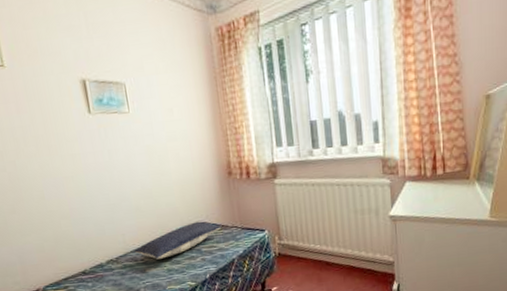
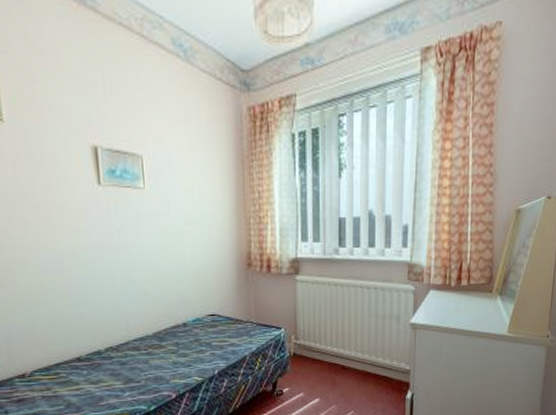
pillow: present [134,221,222,259] -> none [137,313,236,350]

